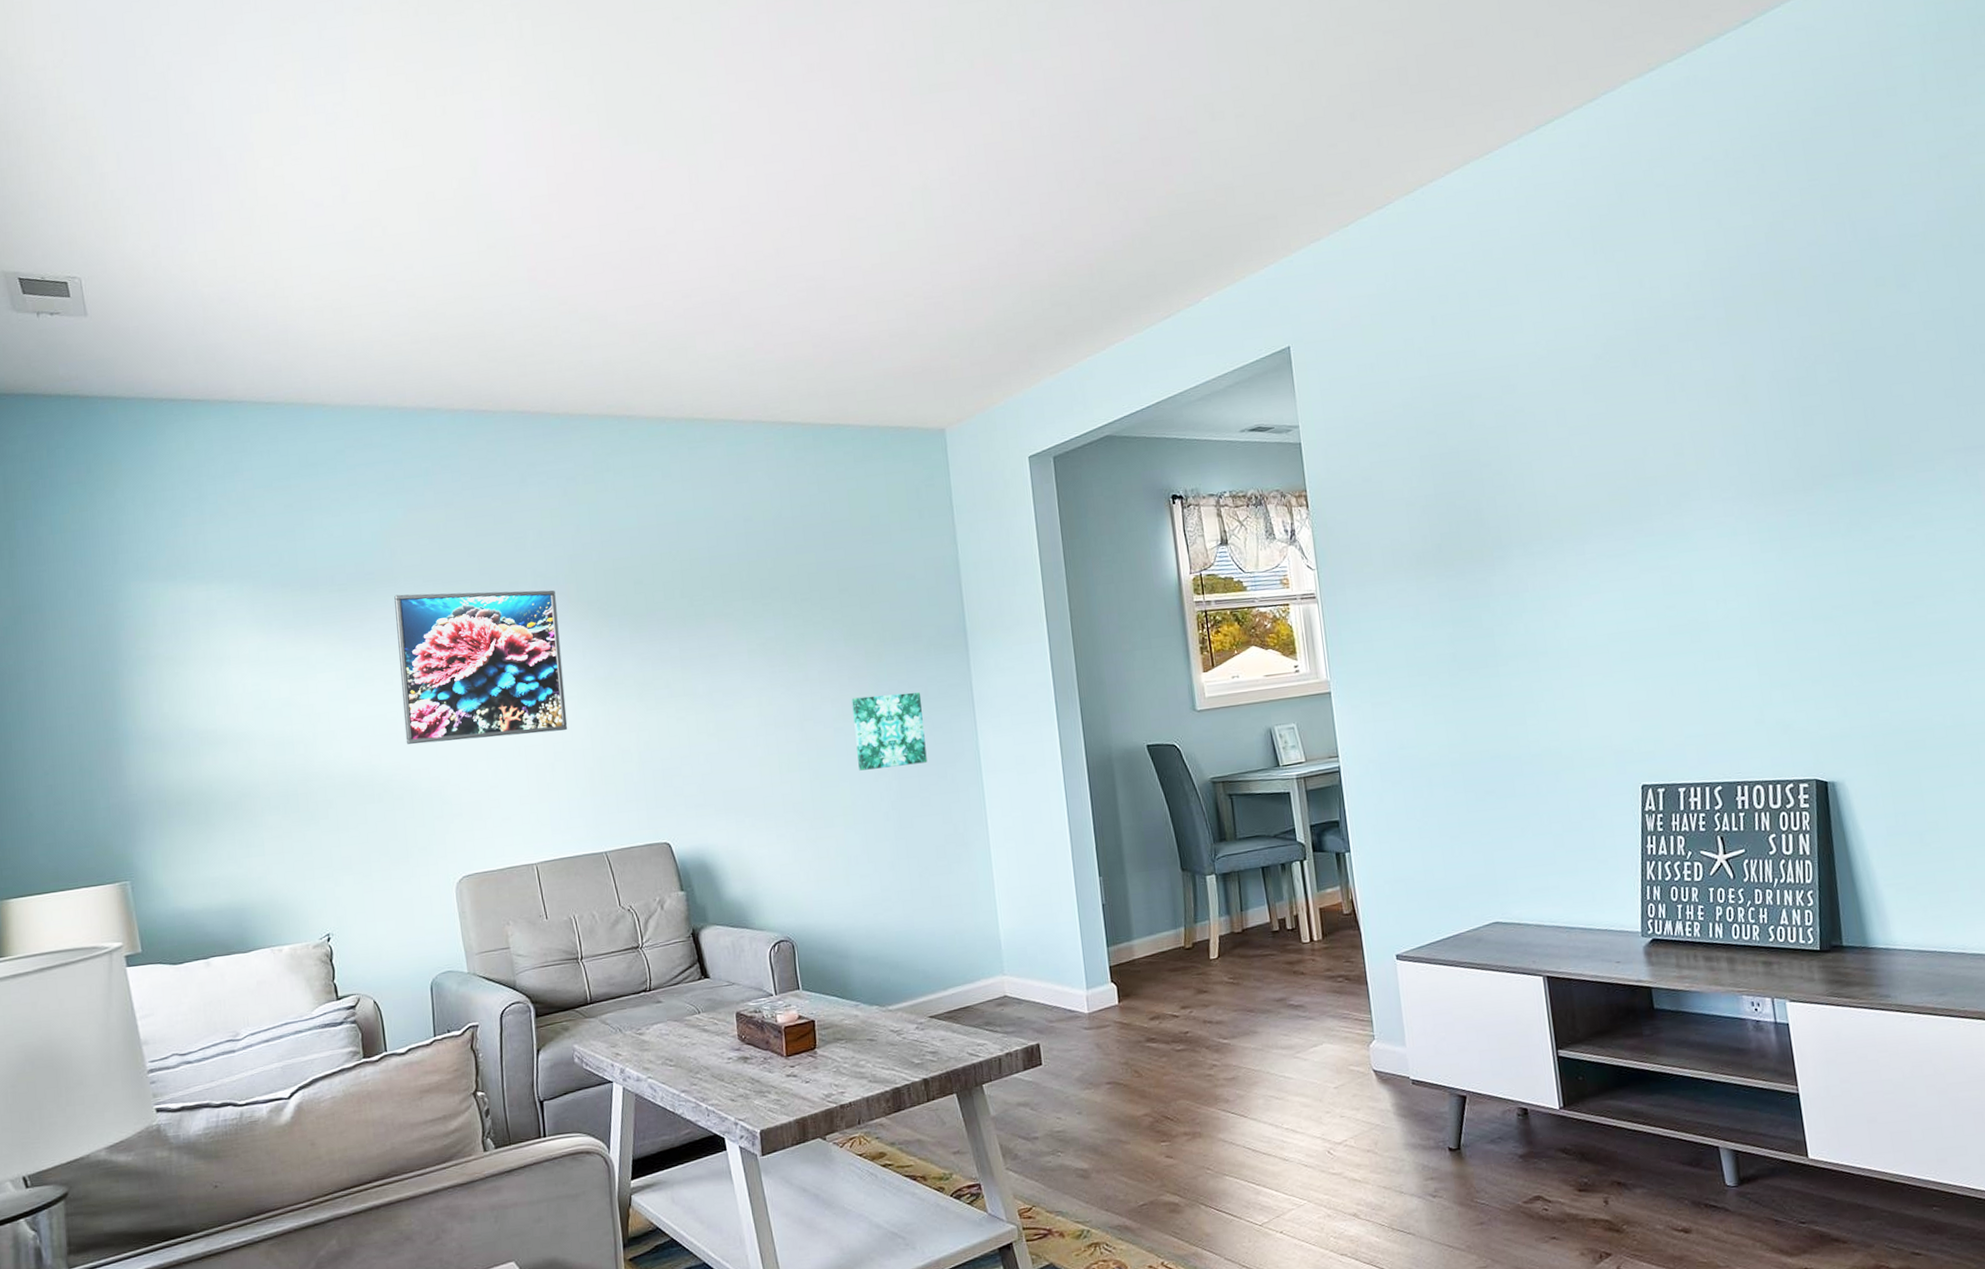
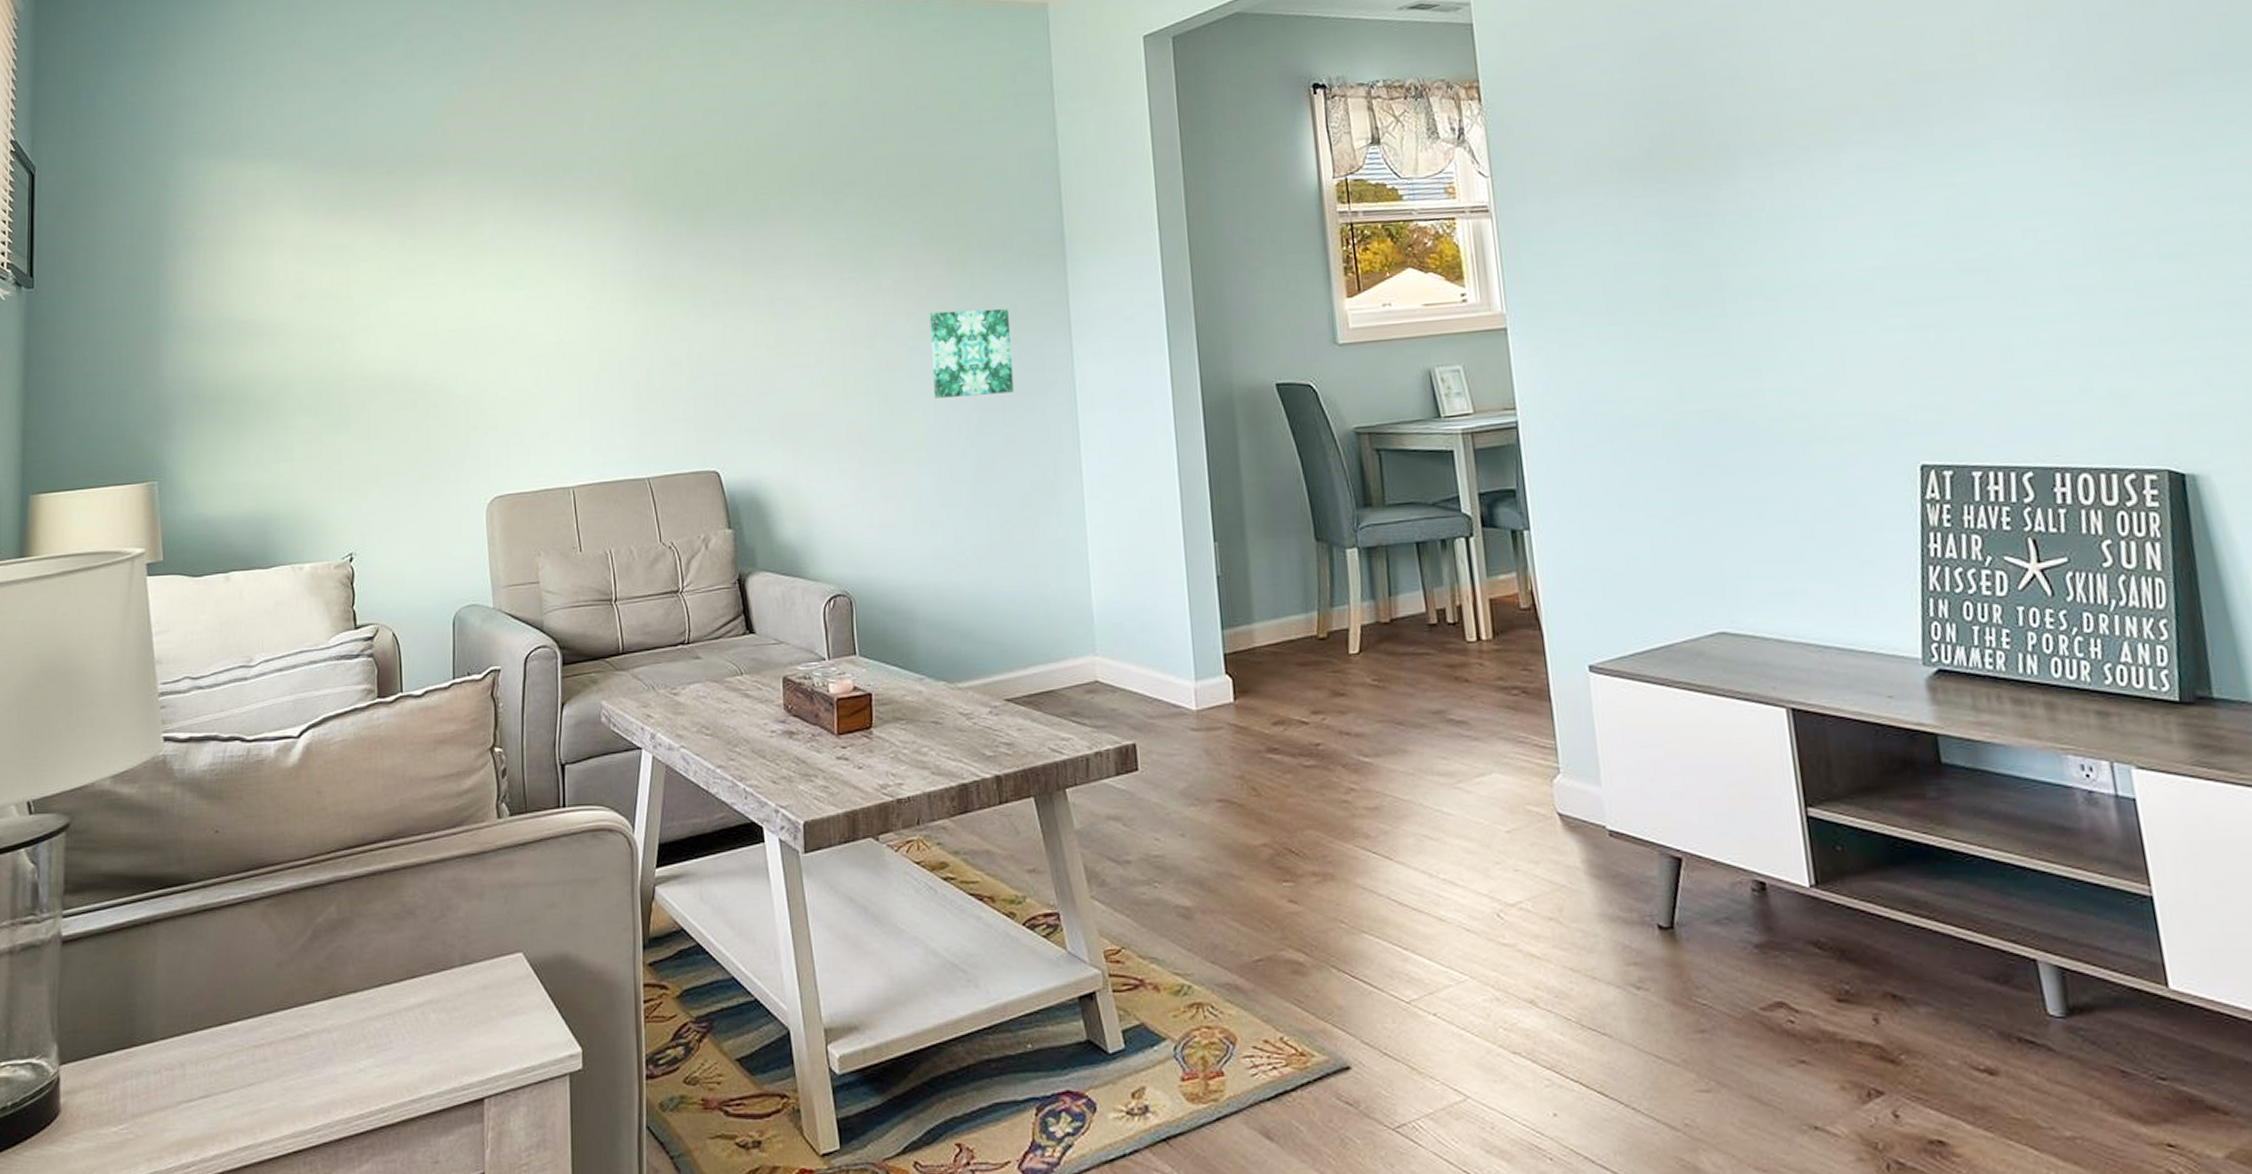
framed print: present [394,590,568,744] -> none [443,178,616,345]

